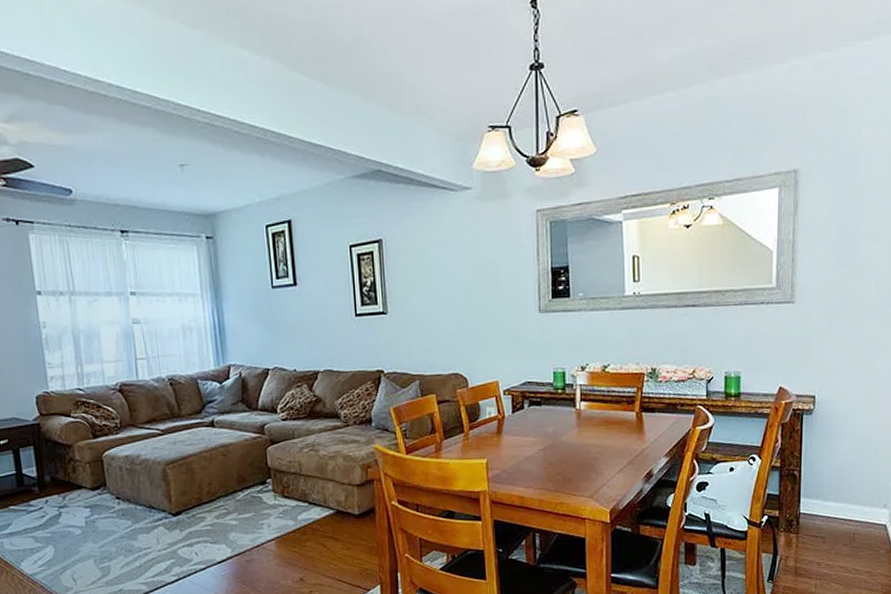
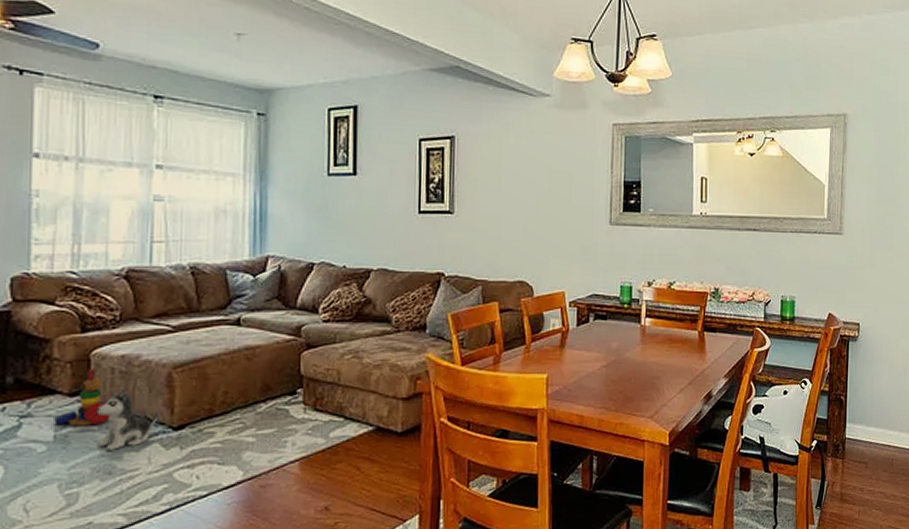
stacking toy: none [83,467,124,514] -> present [54,368,110,427]
plush toy: none [113,482,161,533] -> present [96,387,159,450]

